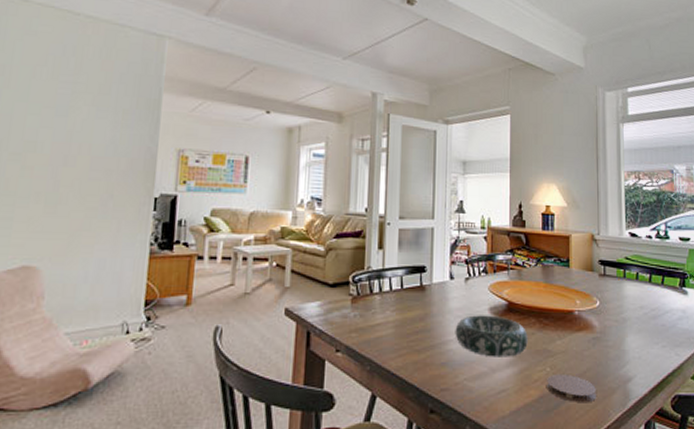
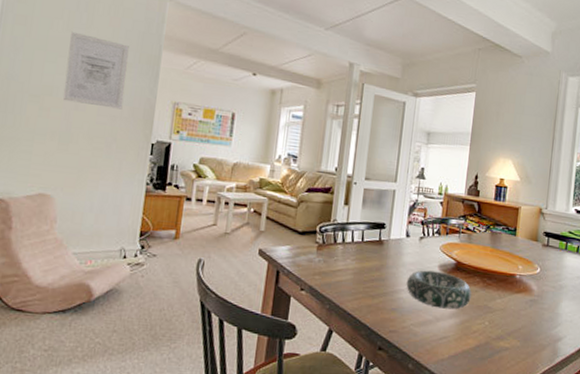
wall art: none [48,79,125,162] -> present [62,31,129,110]
coaster: present [547,373,596,403] -> none [484,327,528,356]

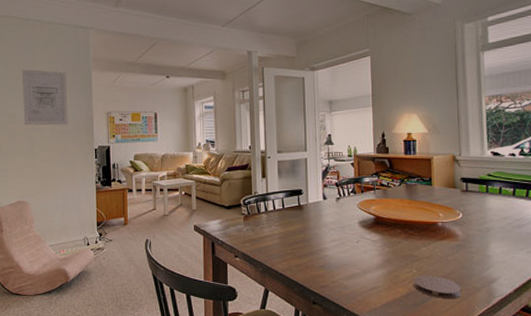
decorative bowl: present [406,270,472,310] -> none [330,227,395,261]
coaster: none [484,327,528,356] -> present [414,275,461,300]

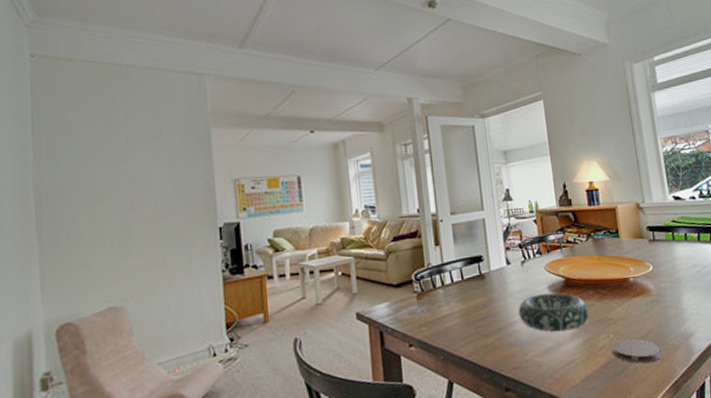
wall art: present [22,69,68,126] -> none [111,129,181,204]
decorative bowl: none [330,227,395,261] -> present [518,292,589,332]

